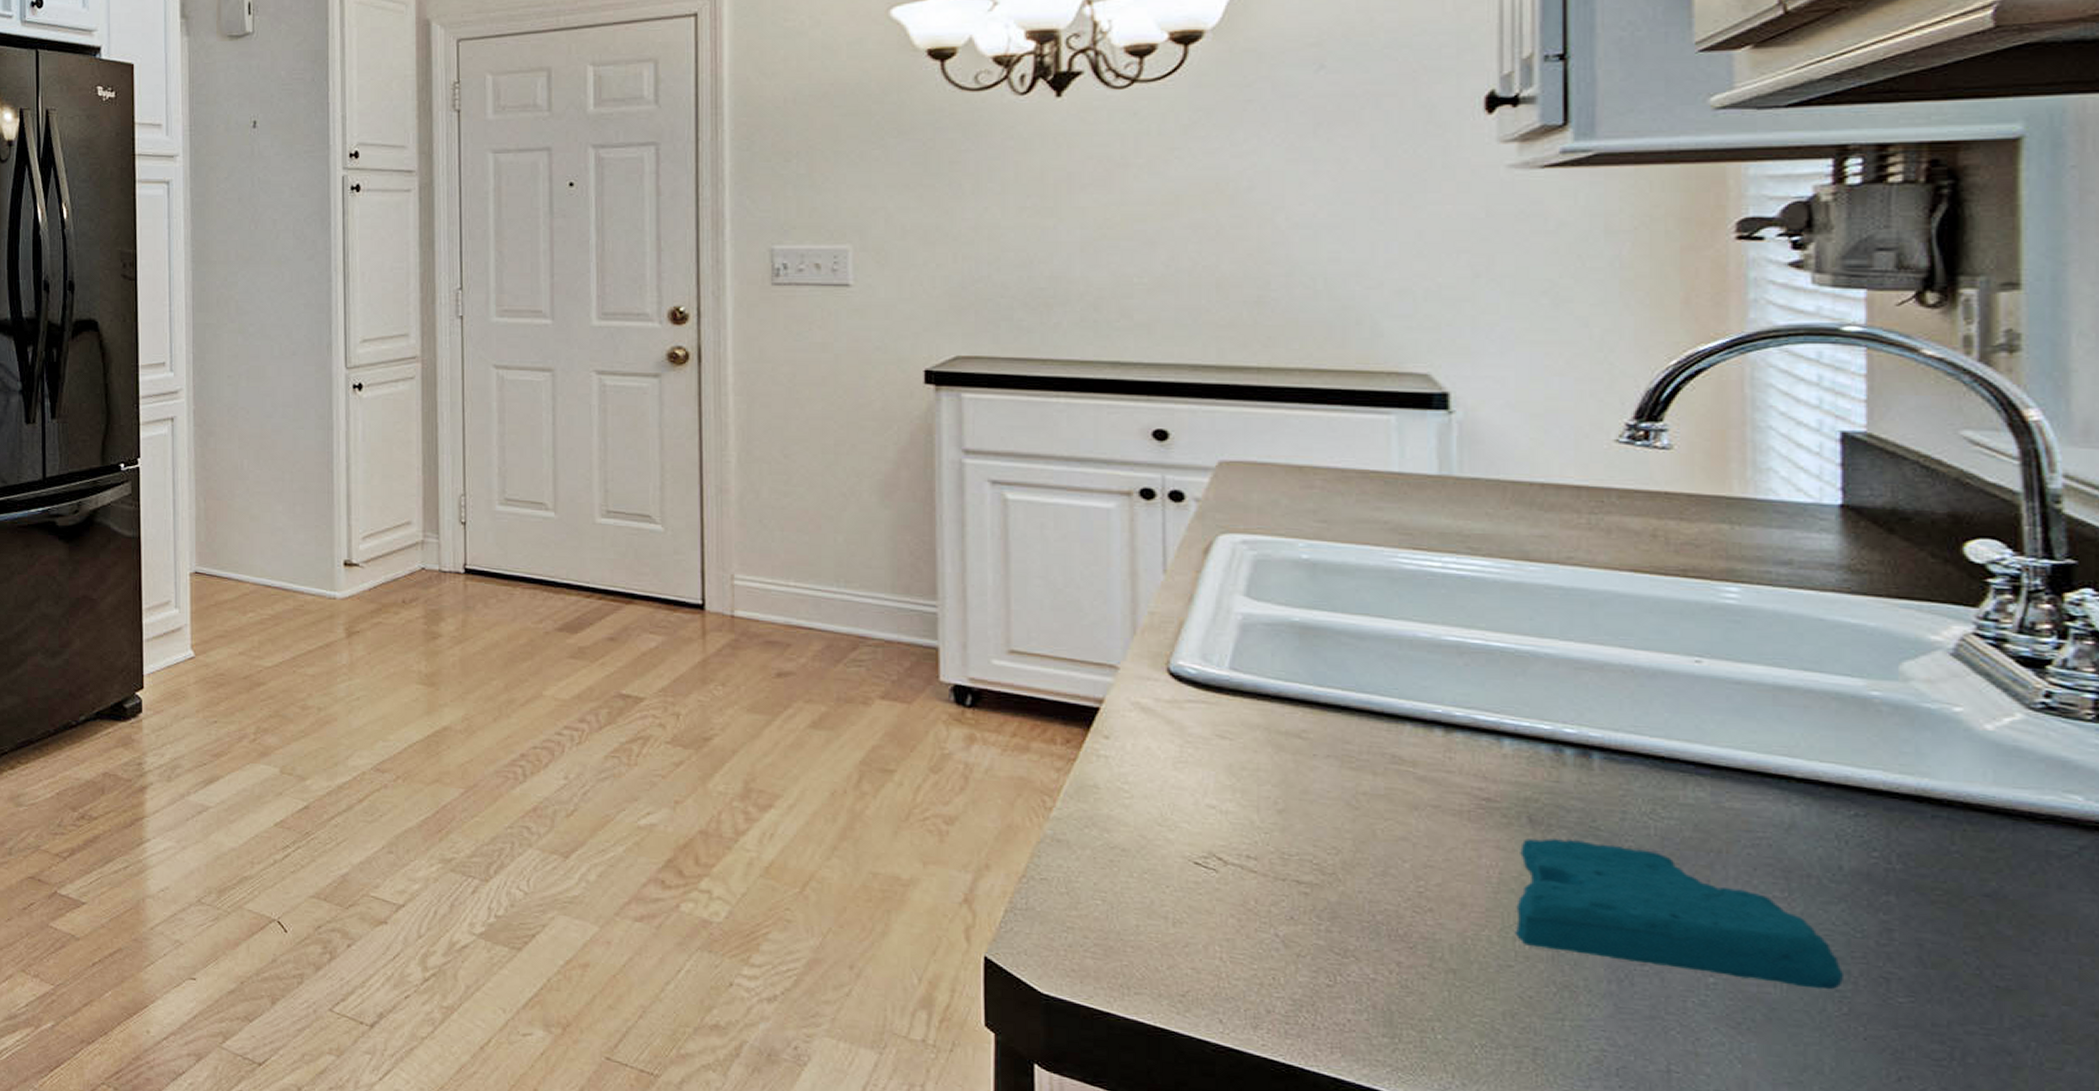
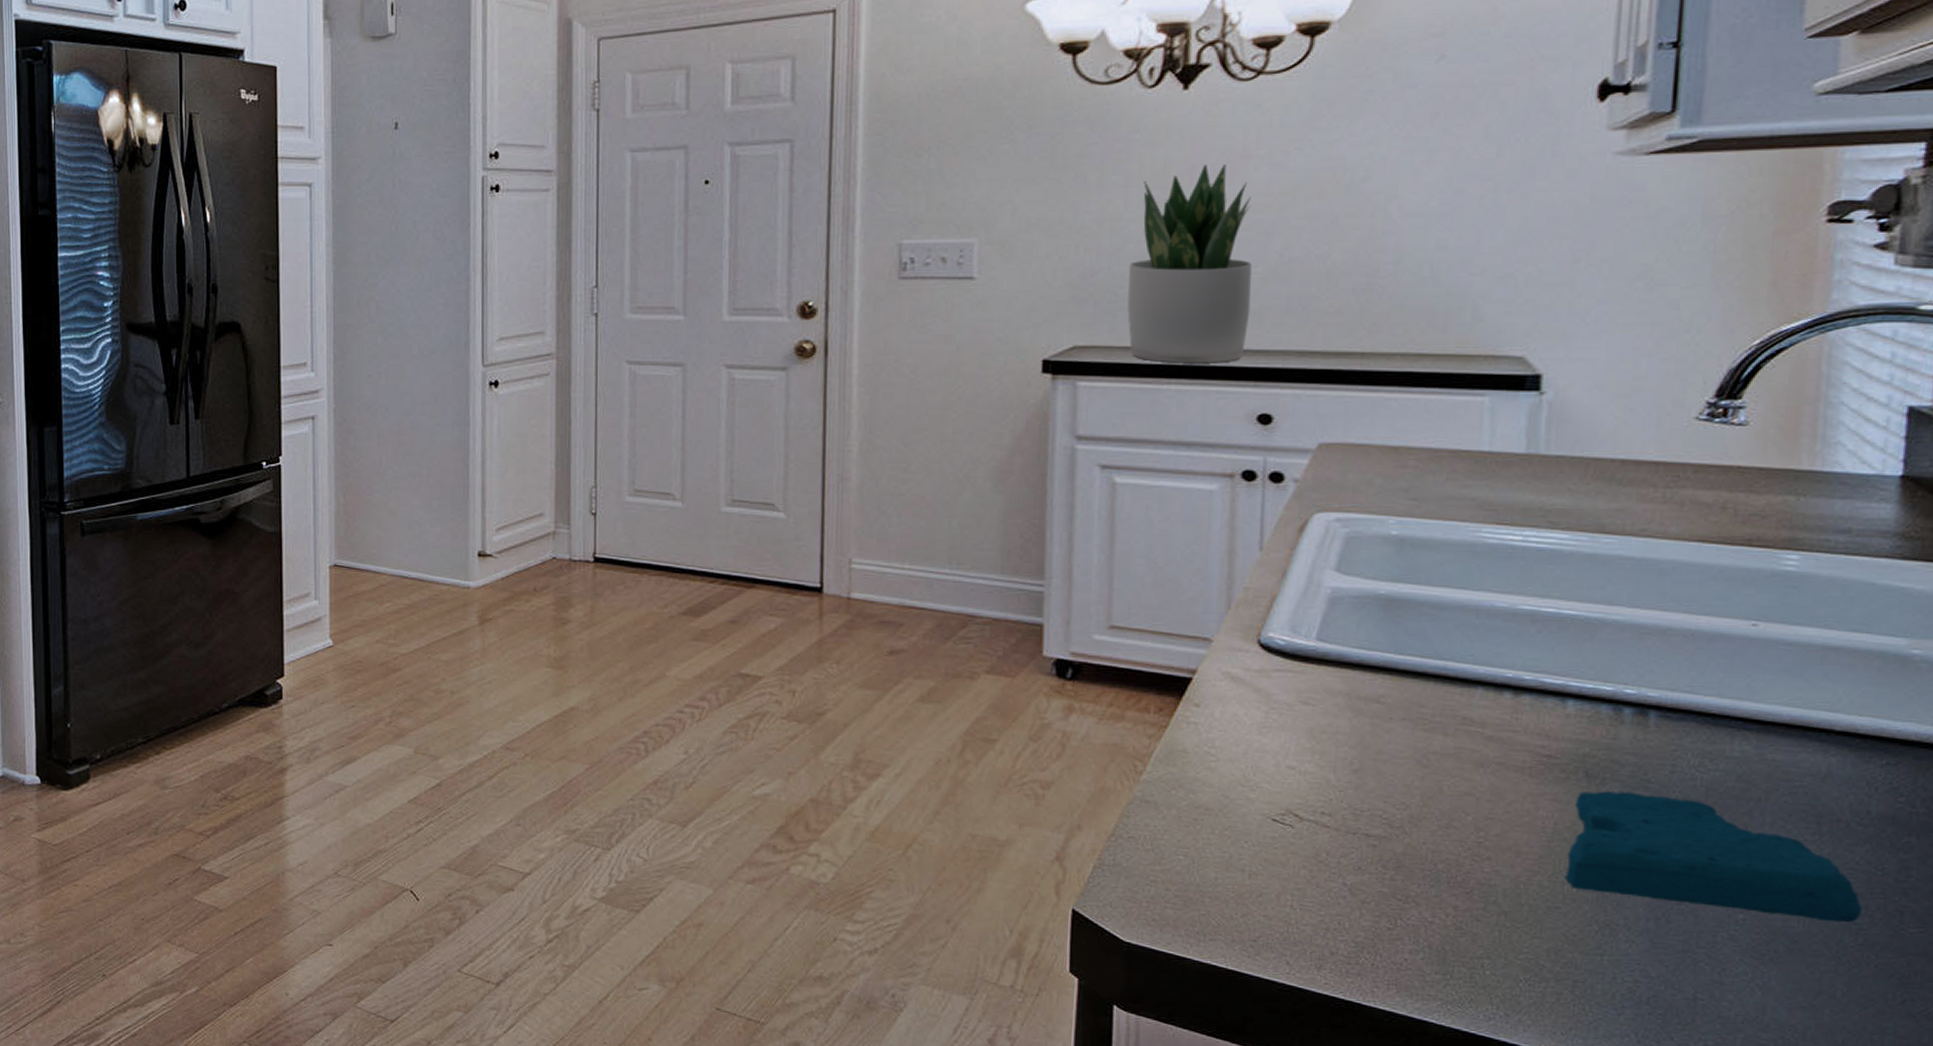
planter: none [1009,173,1139,377] -> present [1127,164,1252,364]

